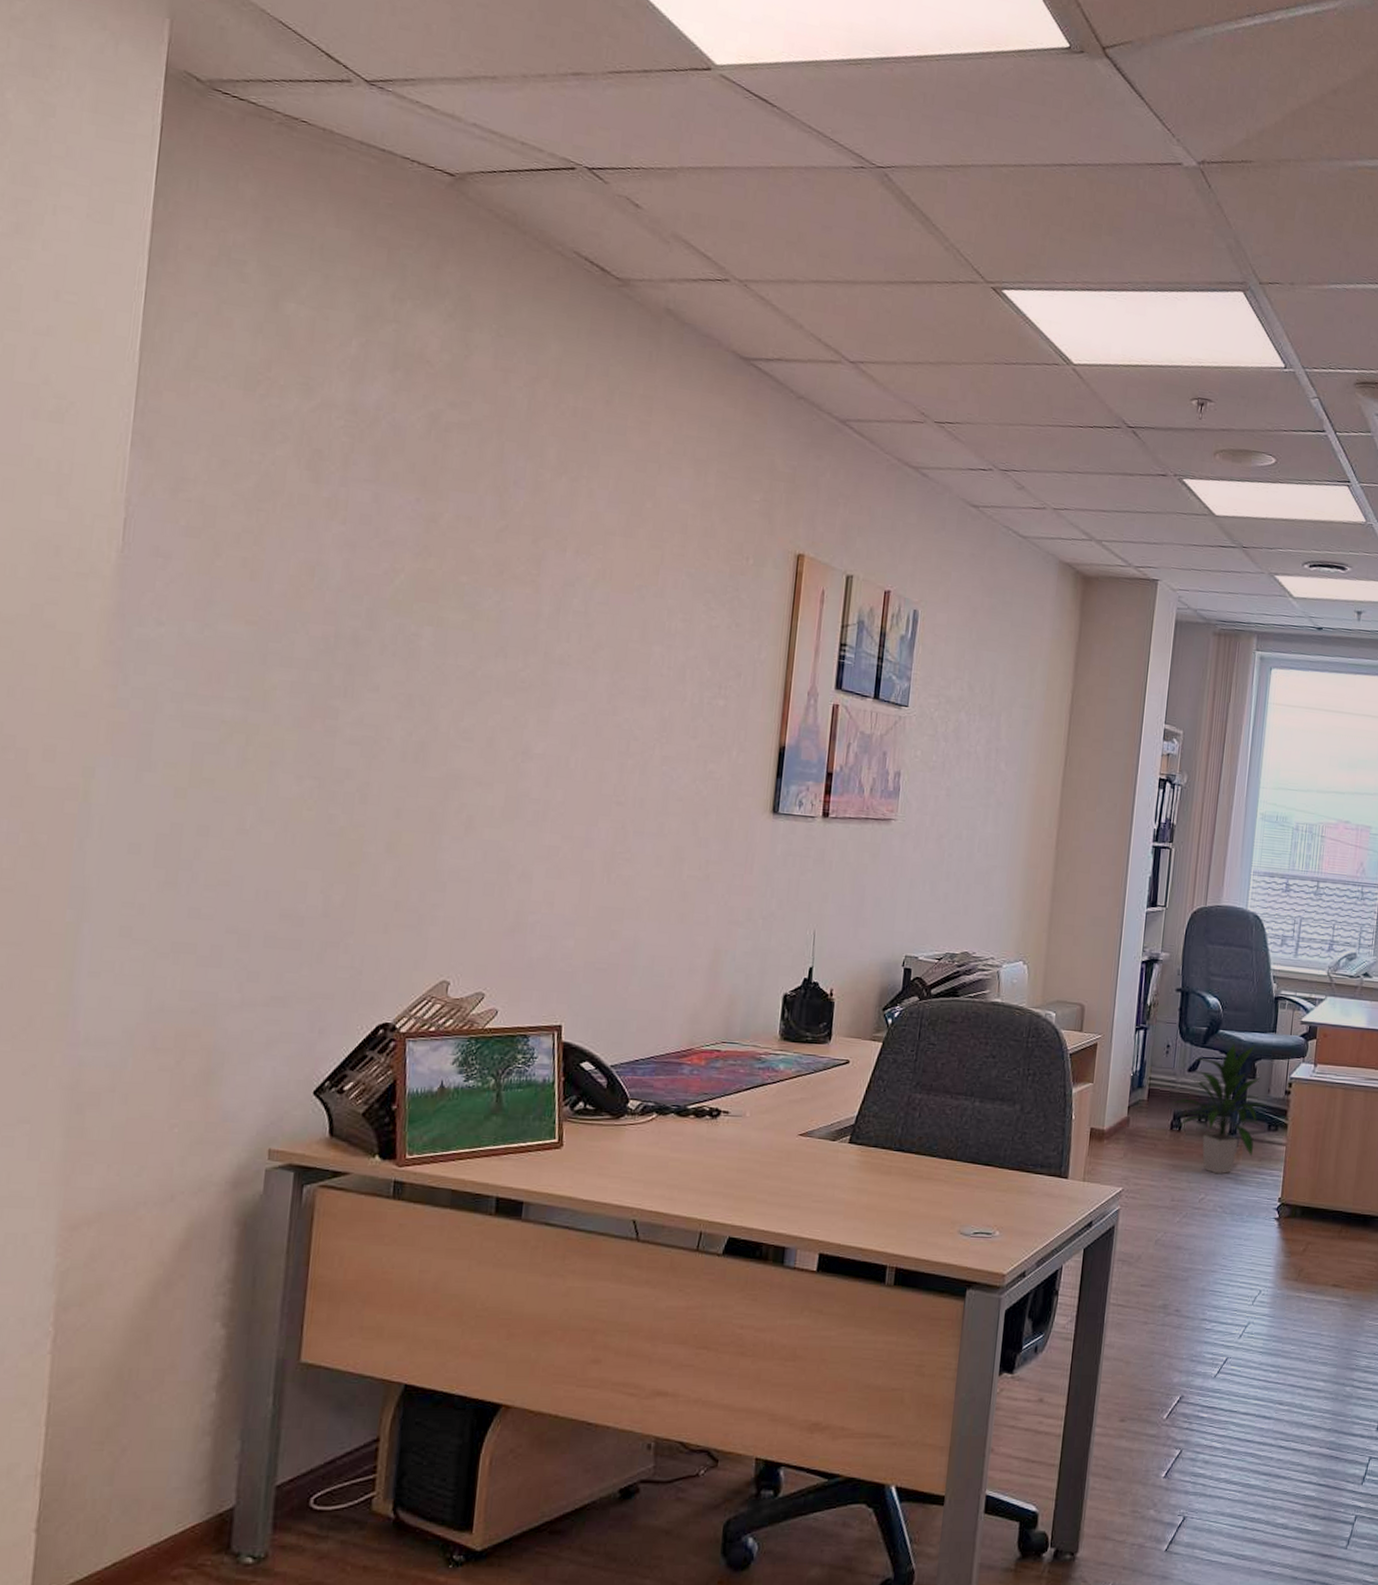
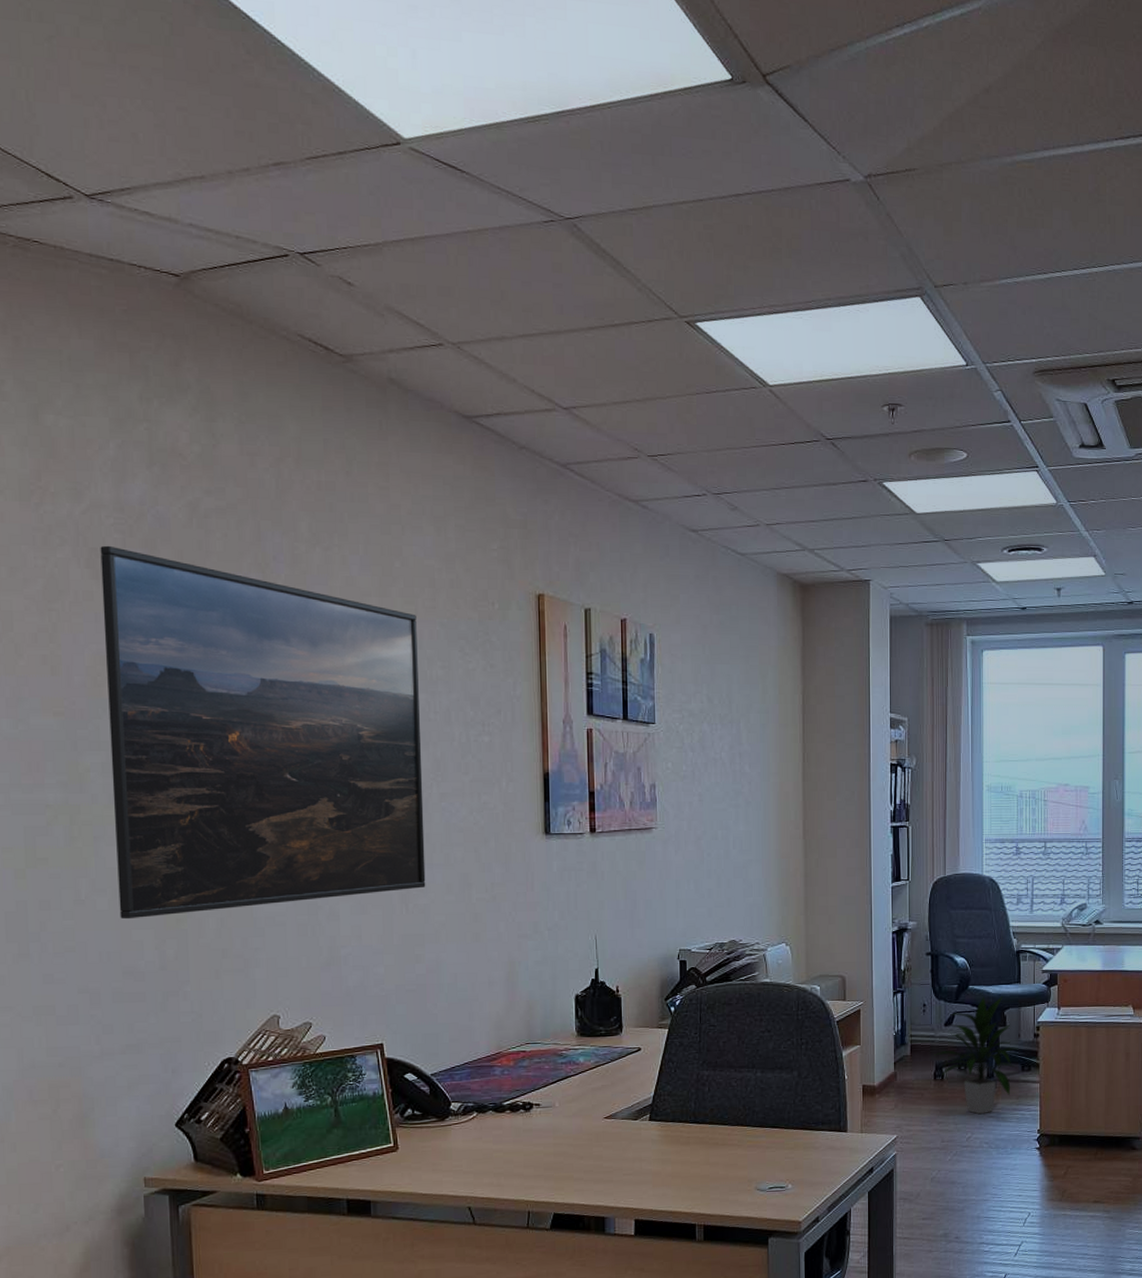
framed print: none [285,448,662,858] -> present [100,545,426,920]

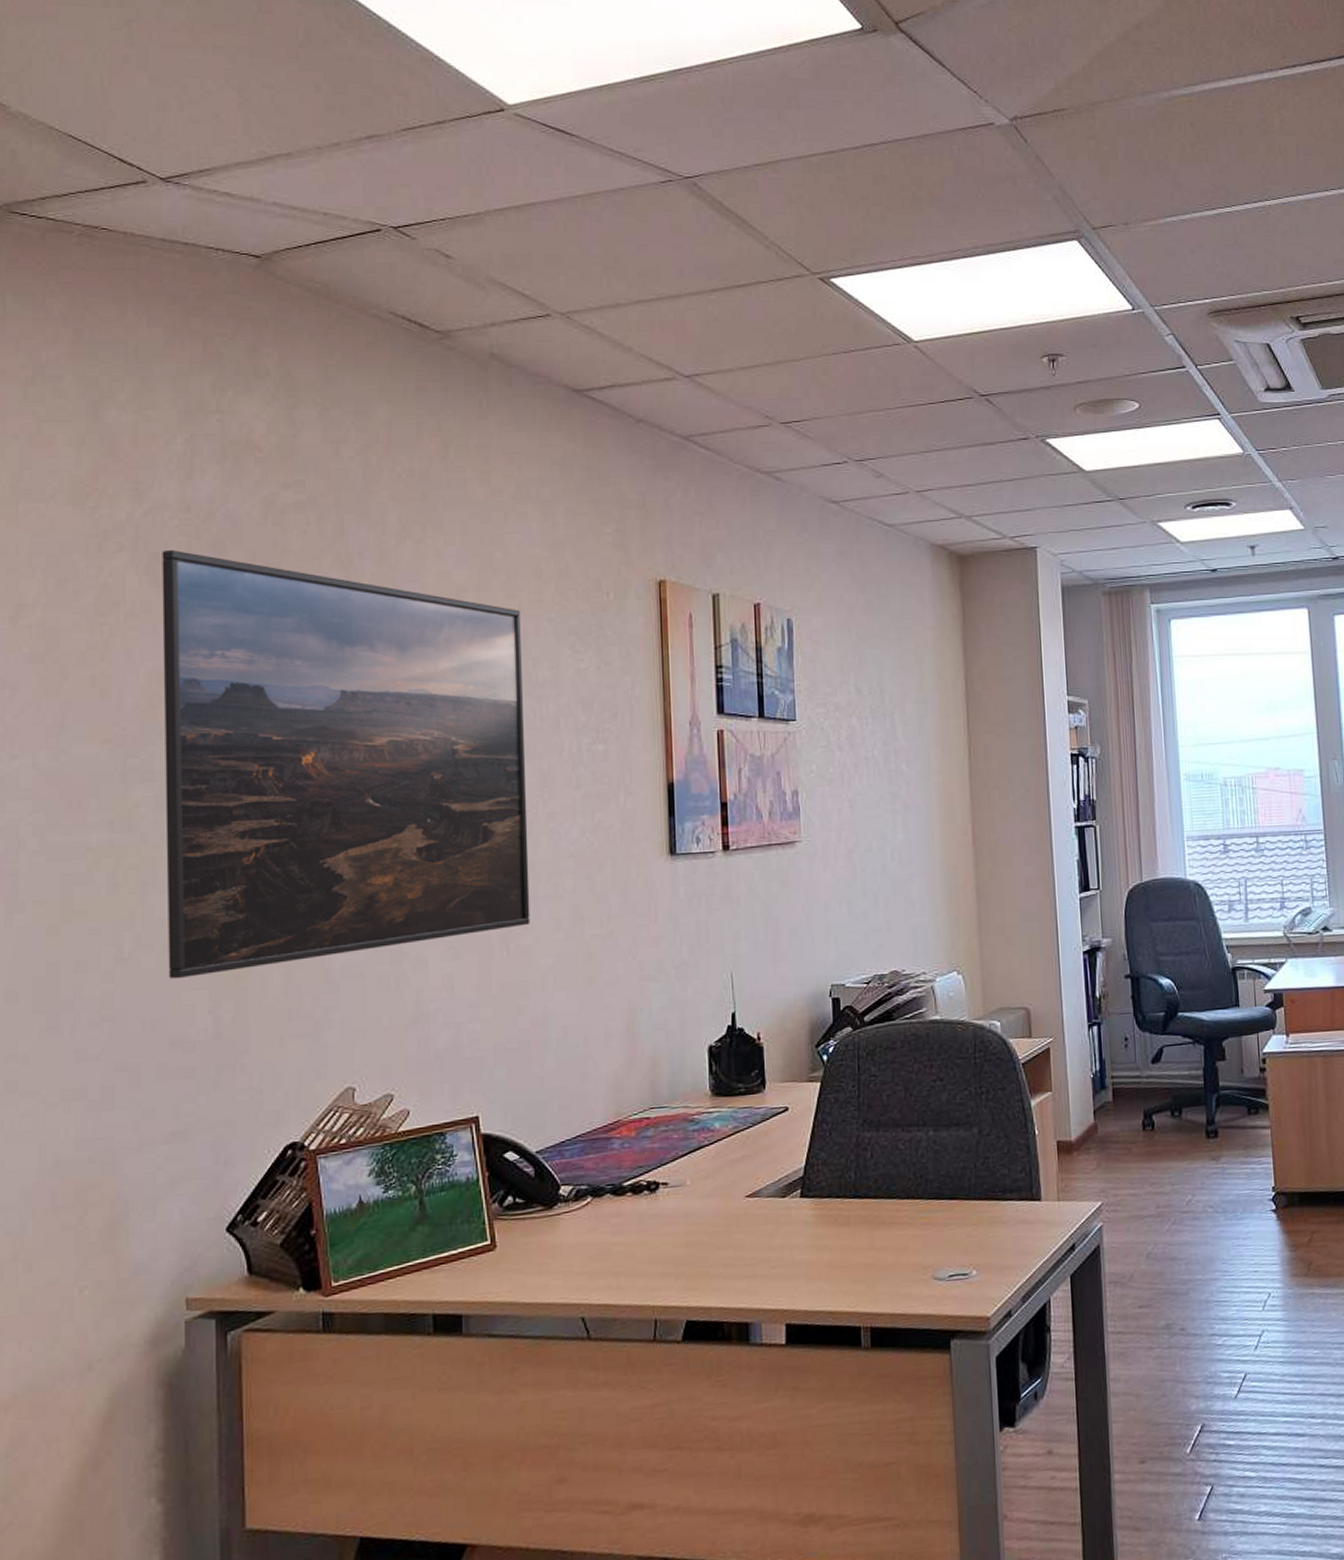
indoor plant: present [933,996,1021,1115] -> none [1140,1024,1245,1171]

